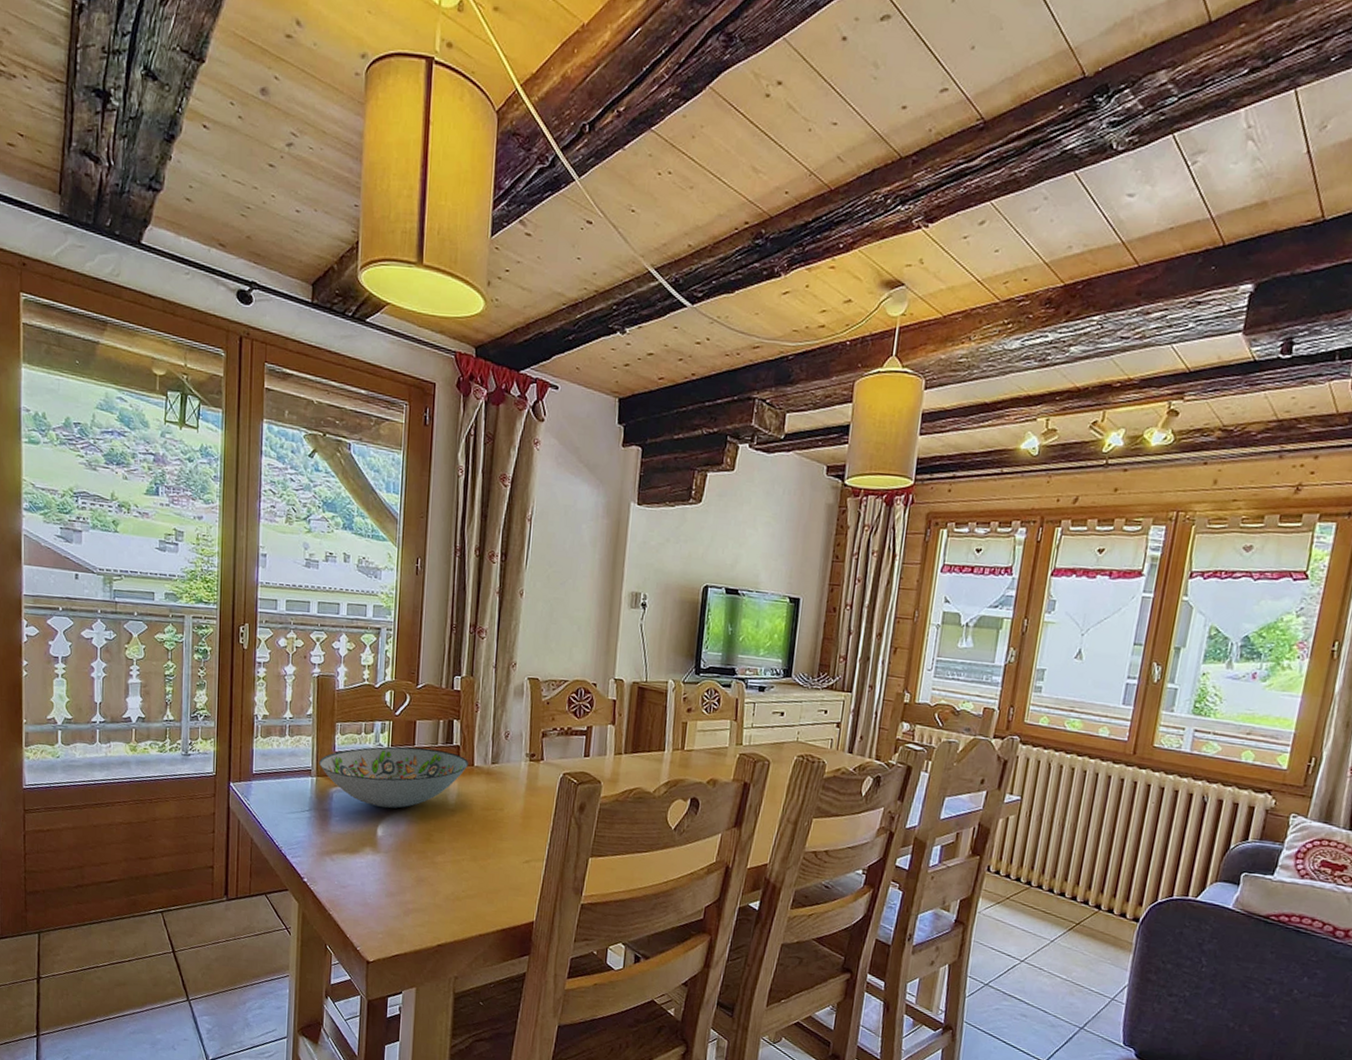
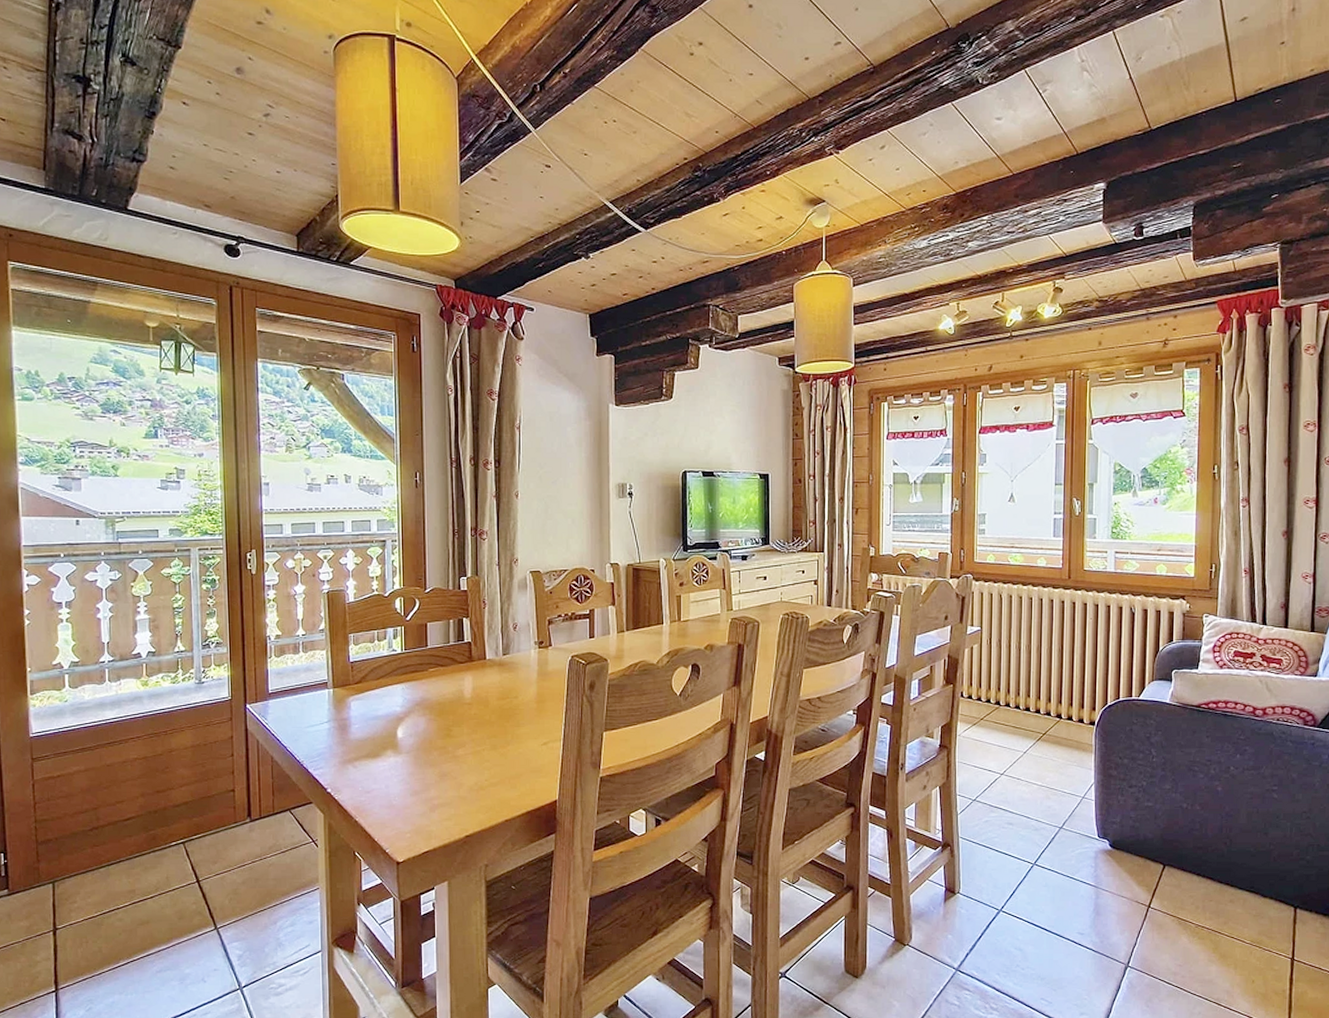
decorative bowl: present [319,746,468,809] -> none [335,648,480,710]

